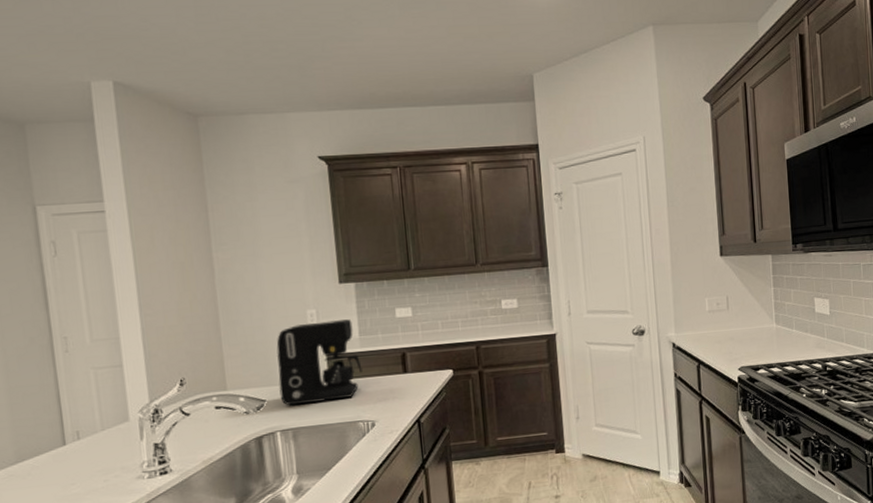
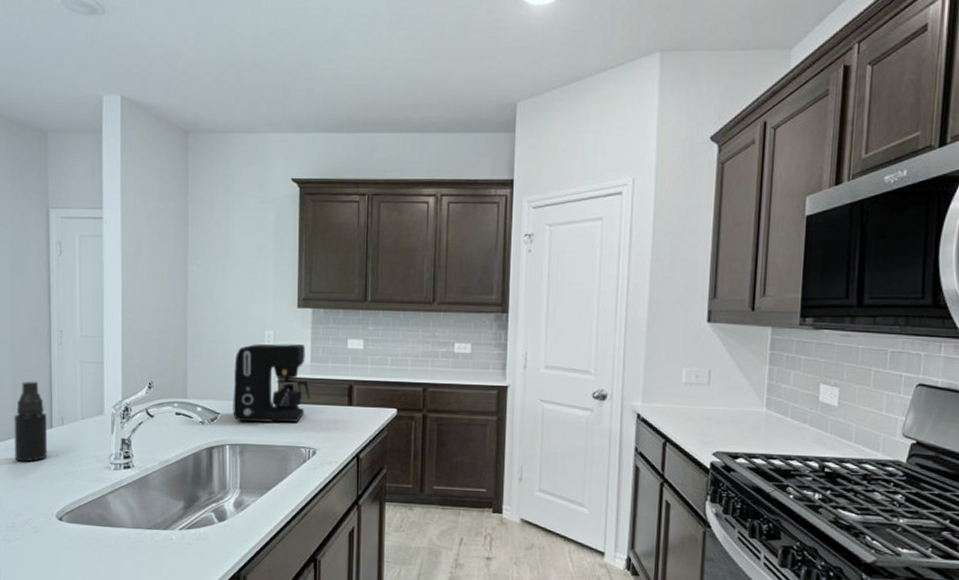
spray bottle: none [14,396,64,489] -> present [14,381,48,462]

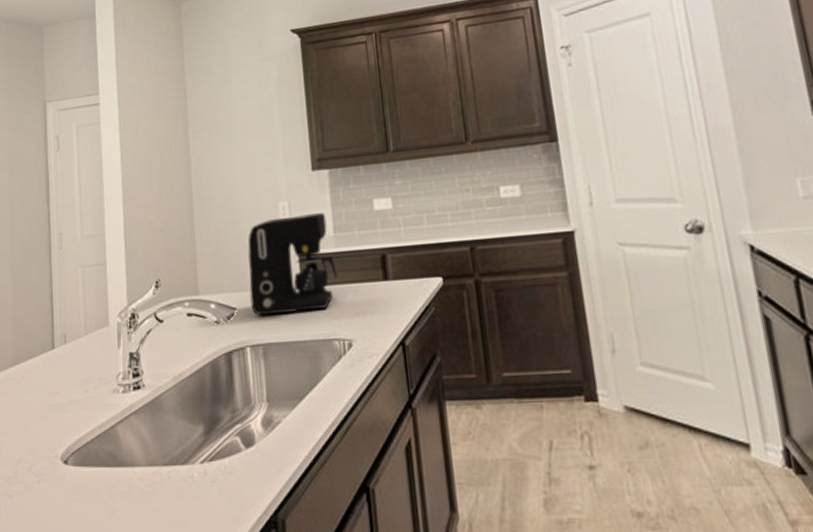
spray bottle: present [14,381,48,462] -> none [14,295,50,394]

